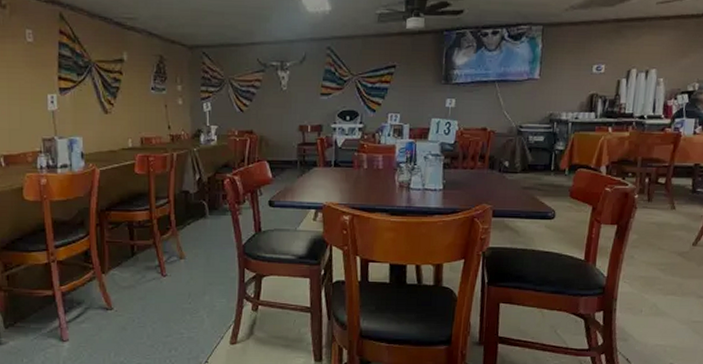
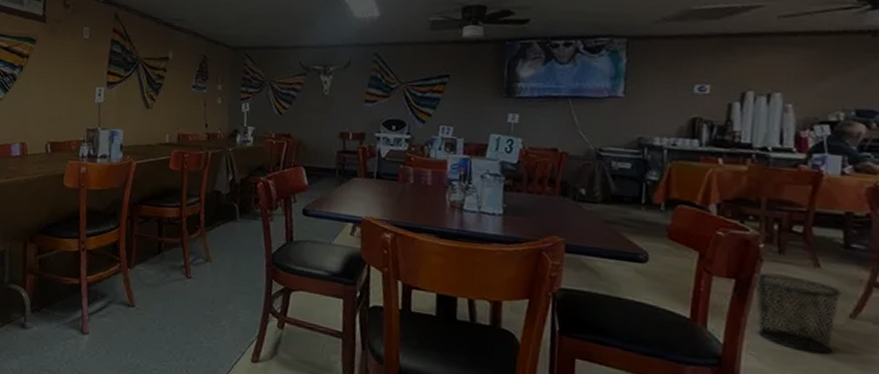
waste bin: none [631,218,689,276] -> present [755,273,842,354]

